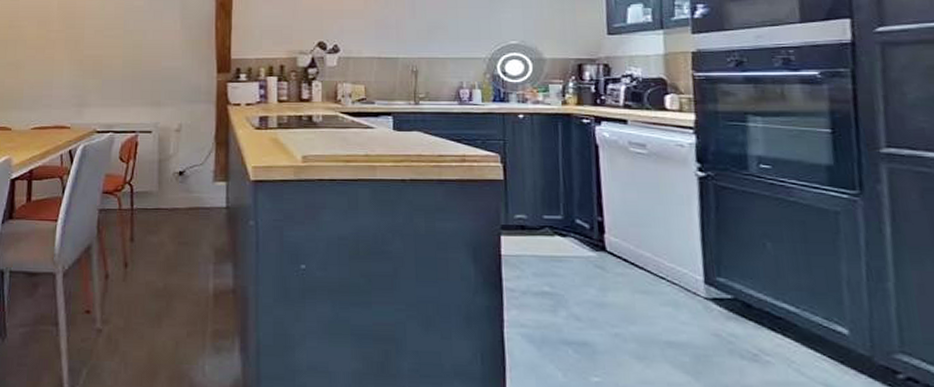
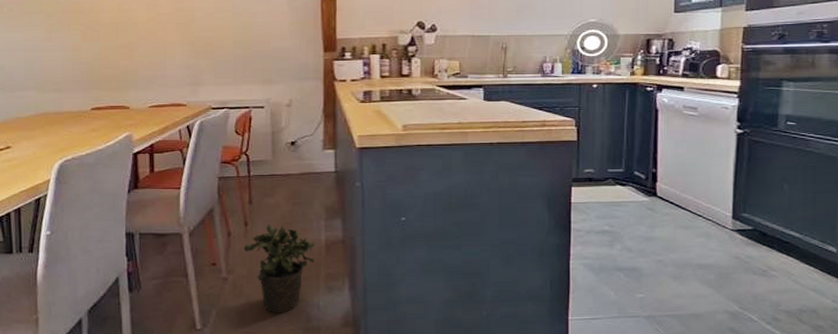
potted plant: none [122,266,202,377] -> present [243,224,315,313]

